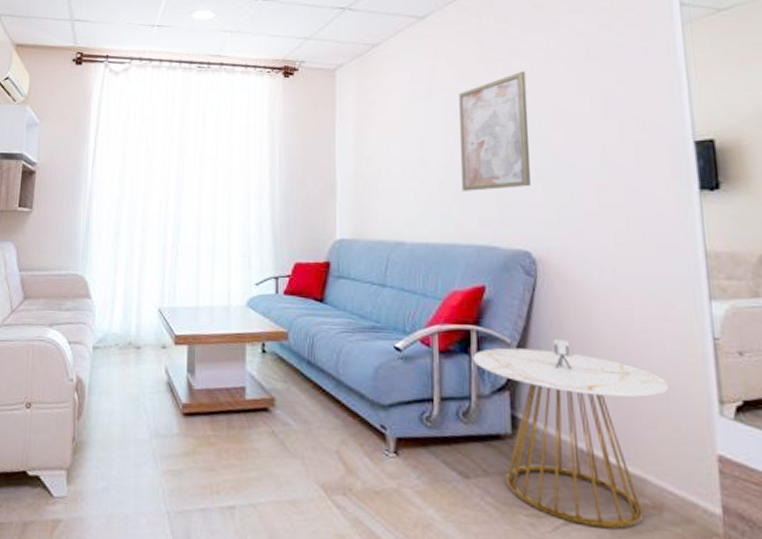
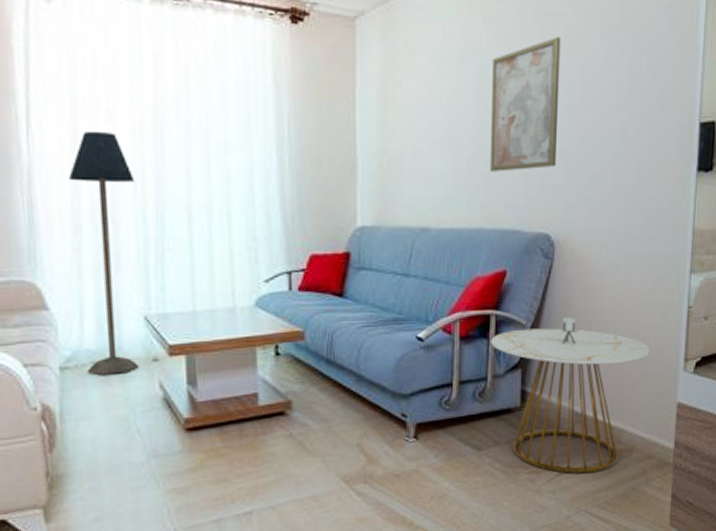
floor lamp: none [112,162,161,357] -> present [69,130,139,375]

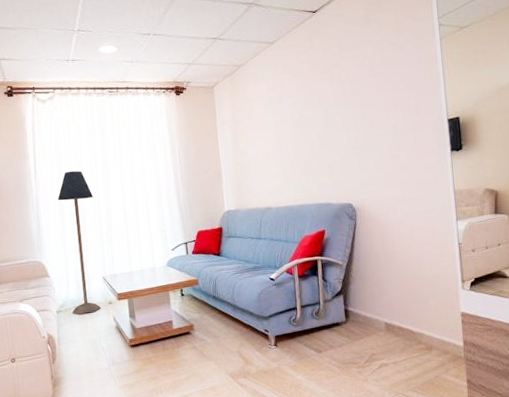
wall art: present [489,36,561,172] -> none [301,78,350,168]
side table: present [491,317,650,474] -> none [320,257,435,367]

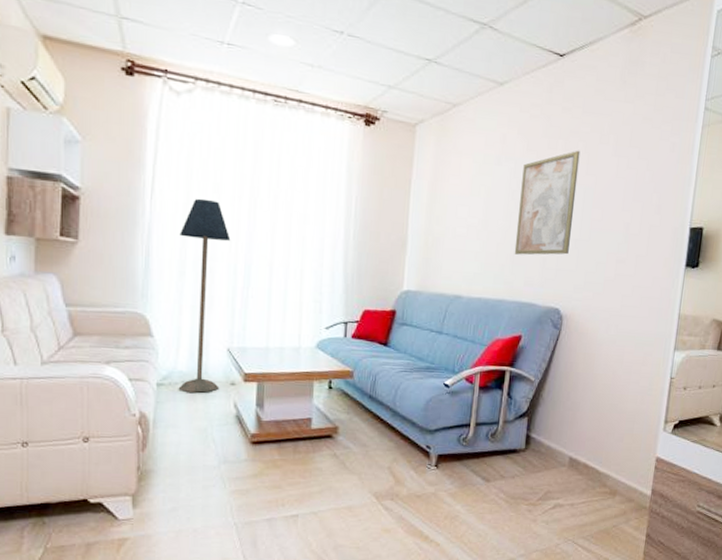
wall art: none [301,78,350,168] -> present [514,150,580,255]

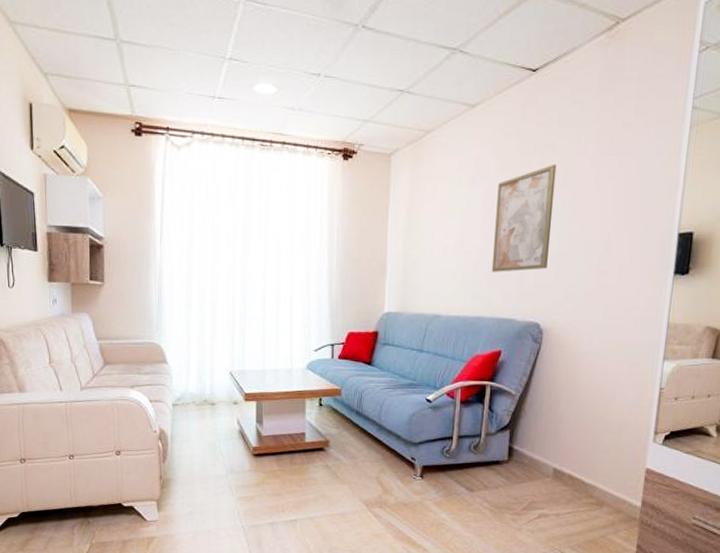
floor lamp: present [178,198,231,393] -> none [185,239,228,411]

